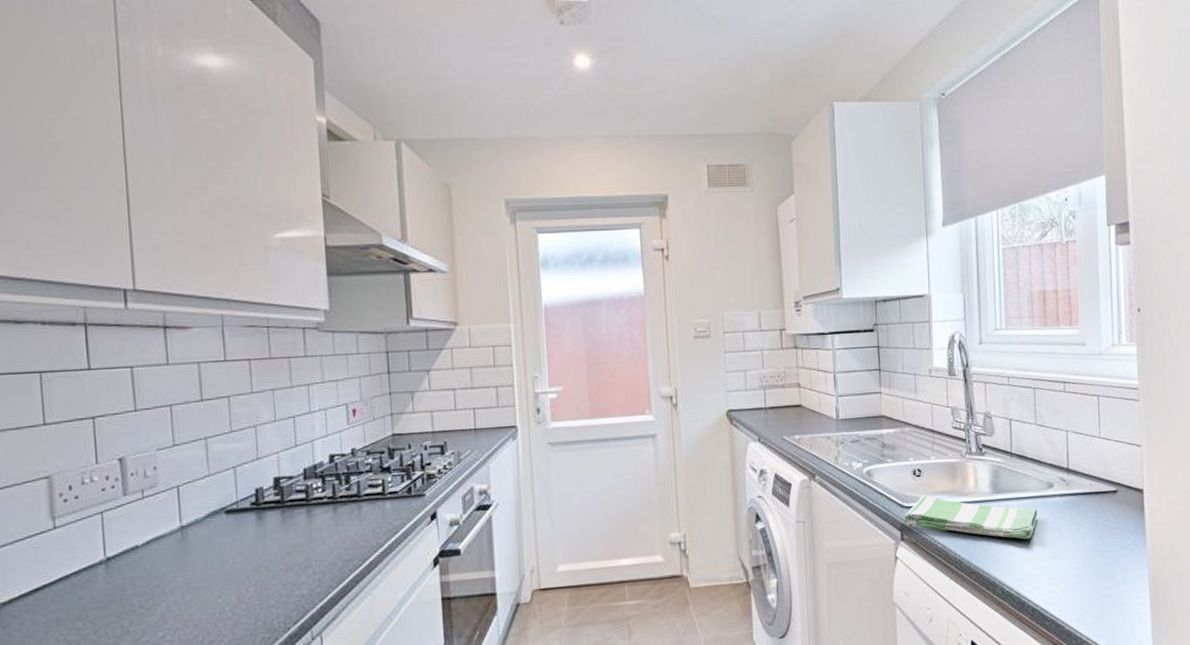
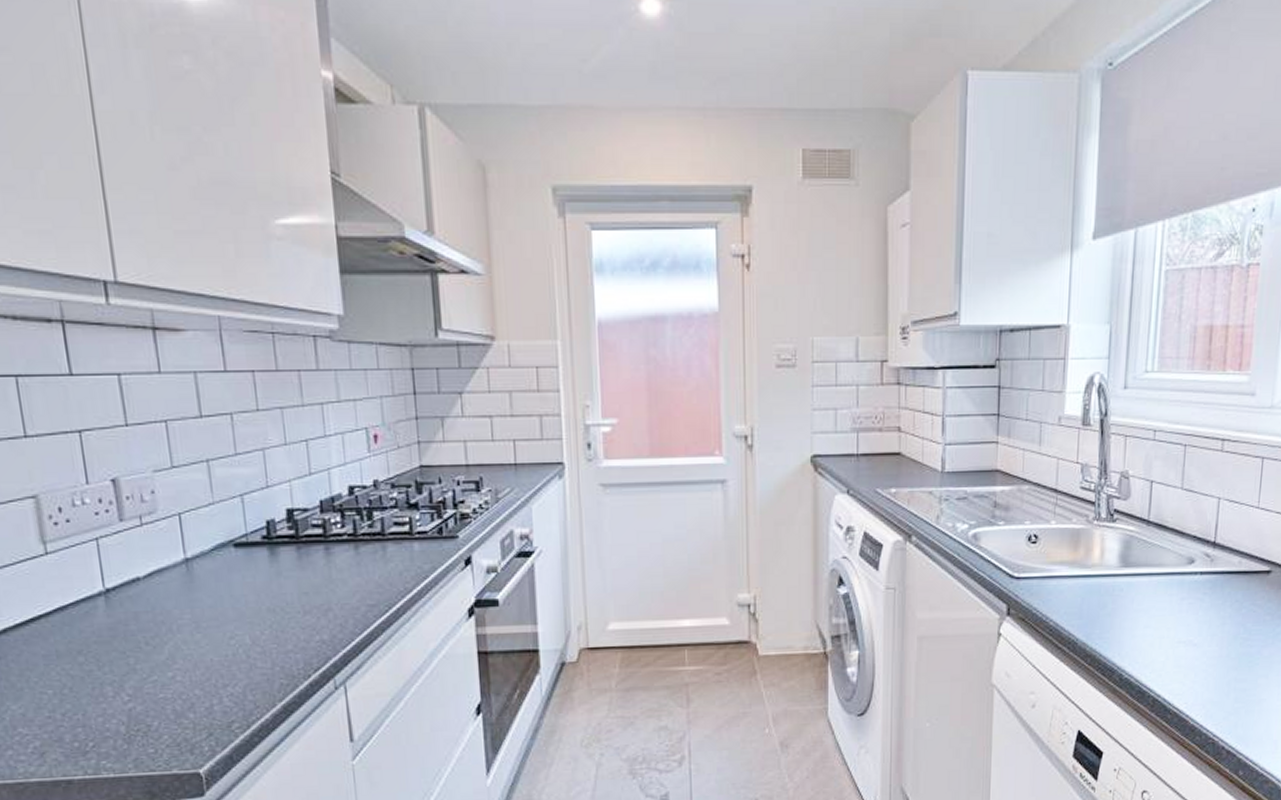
dish towel: present [904,495,1038,539] -> none [1012,565,1172,621]

